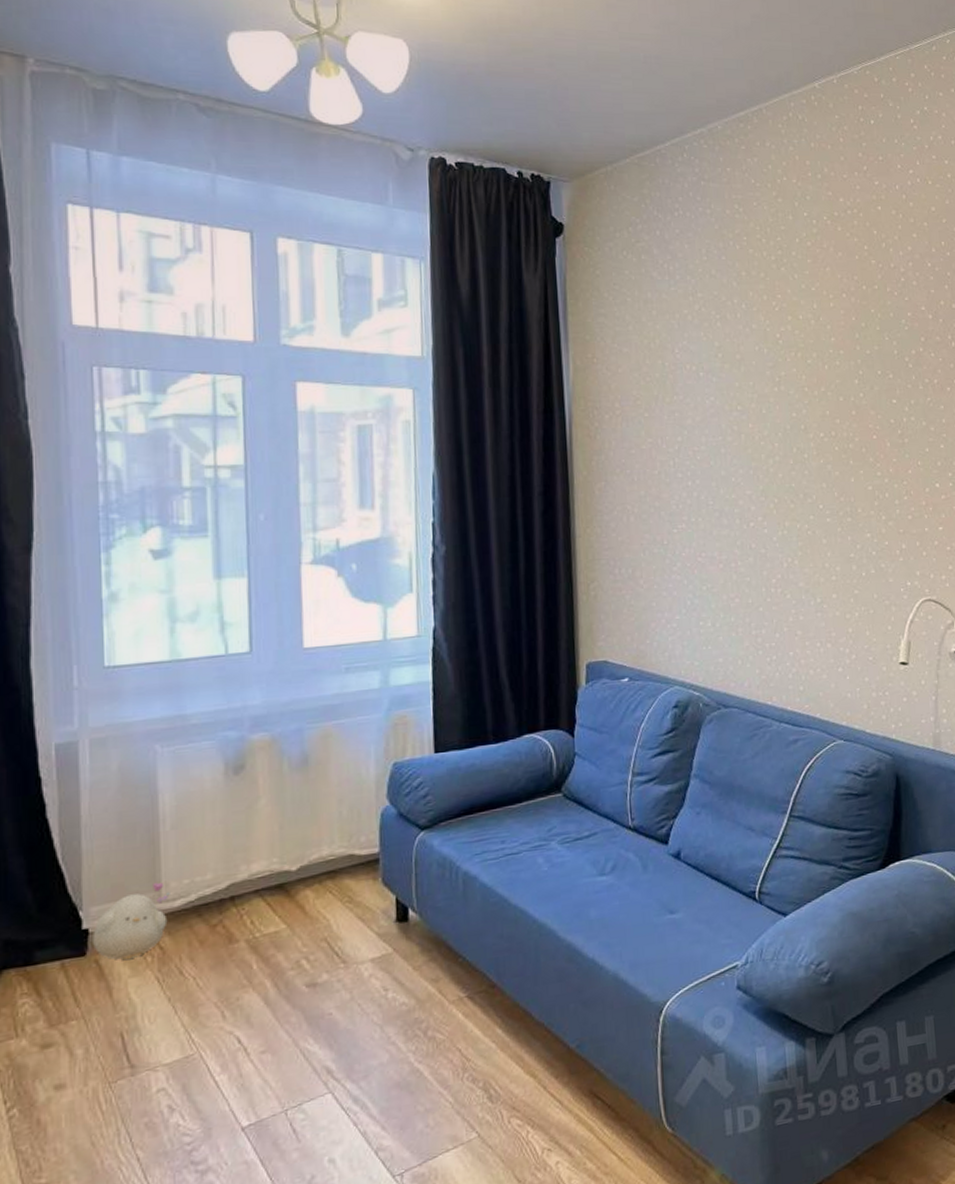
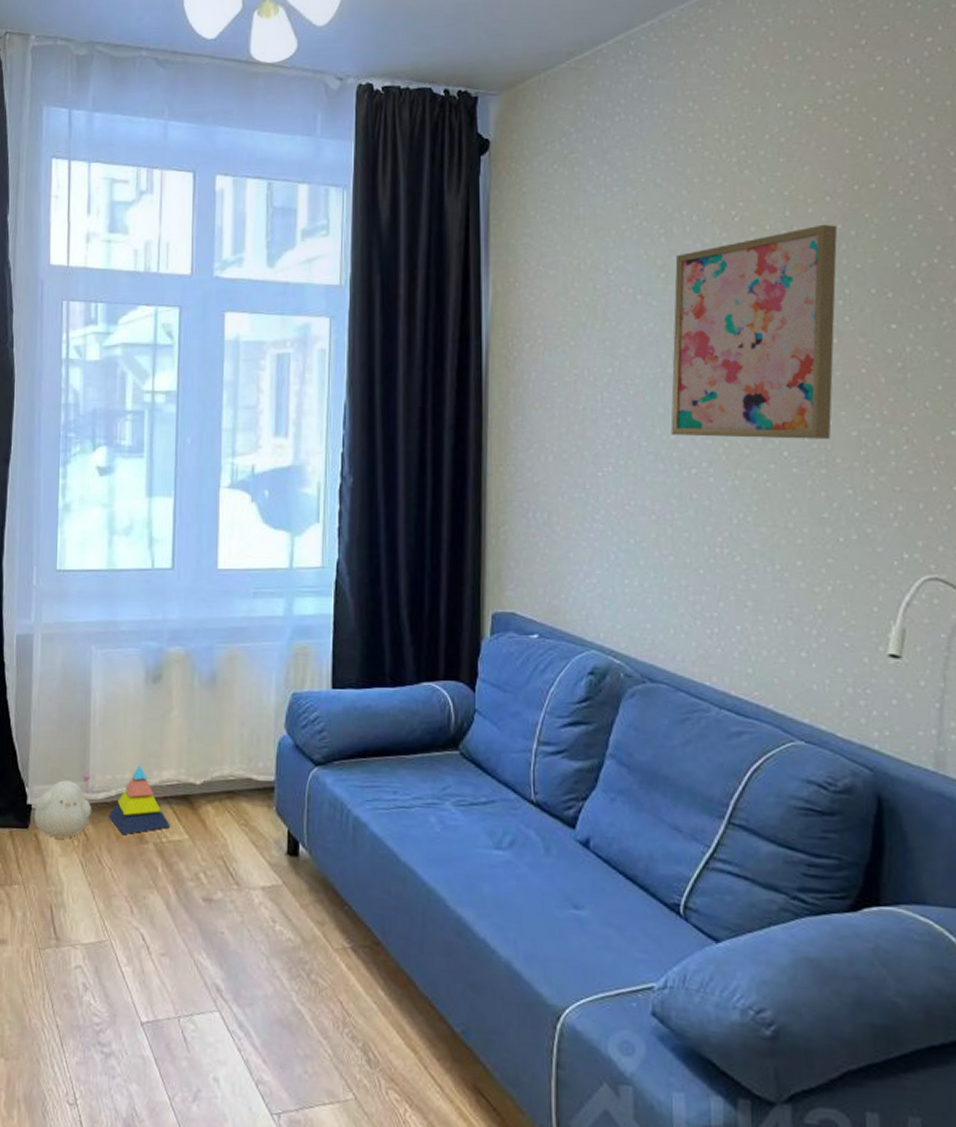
stacking toy: none [188,863,264,938] -> present [108,765,170,834]
wall art: none [730,316,854,495] -> present [670,224,838,439]

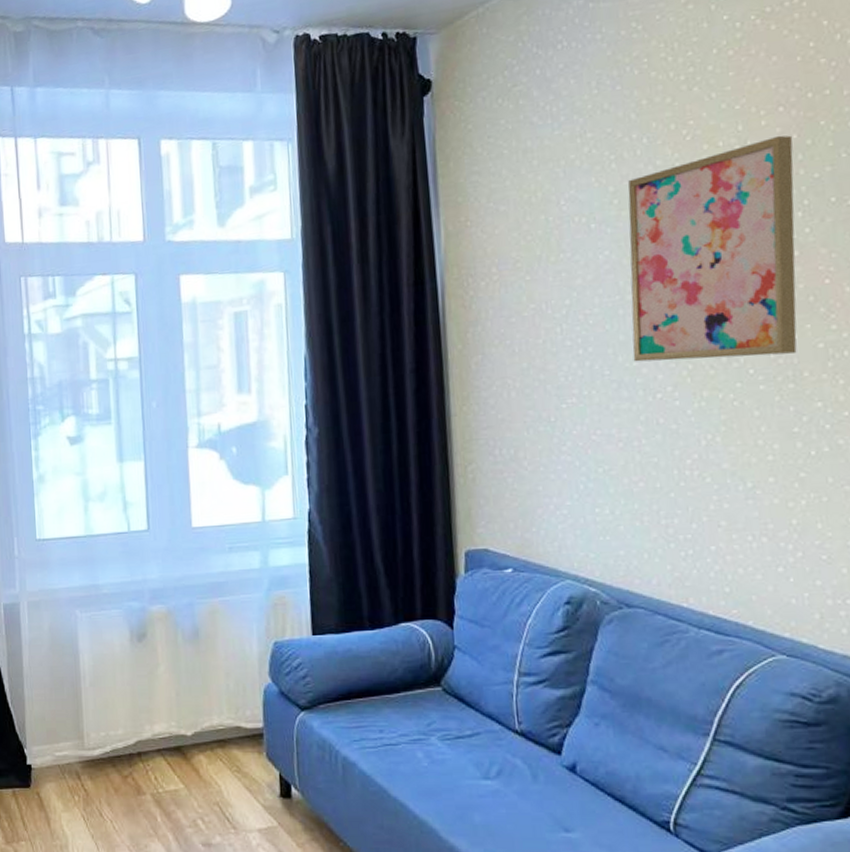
plush toy: present [34,773,95,840] -> none [34,731,91,797]
stacking toy: present [108,765,170,834] -> none [105,721,166,787]

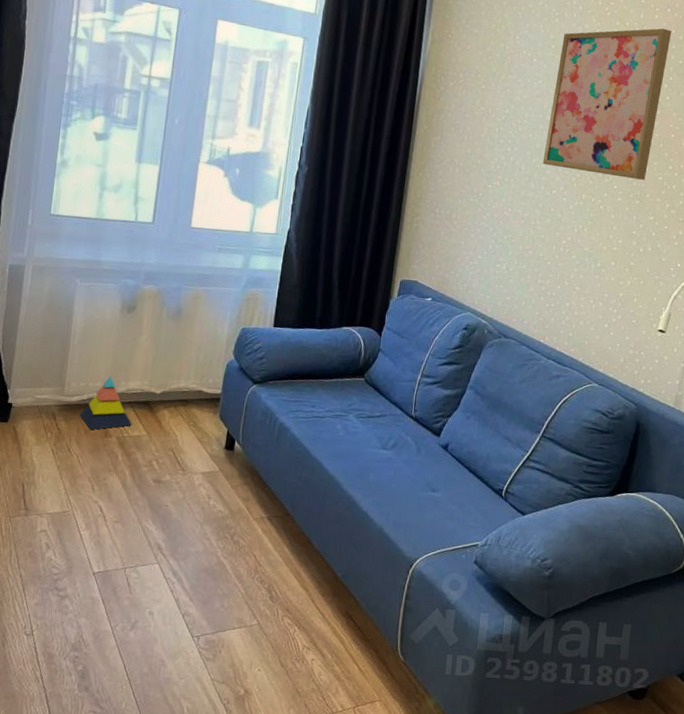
stacking toy: none [105,721,166,787] -> present [79,376,132,430]

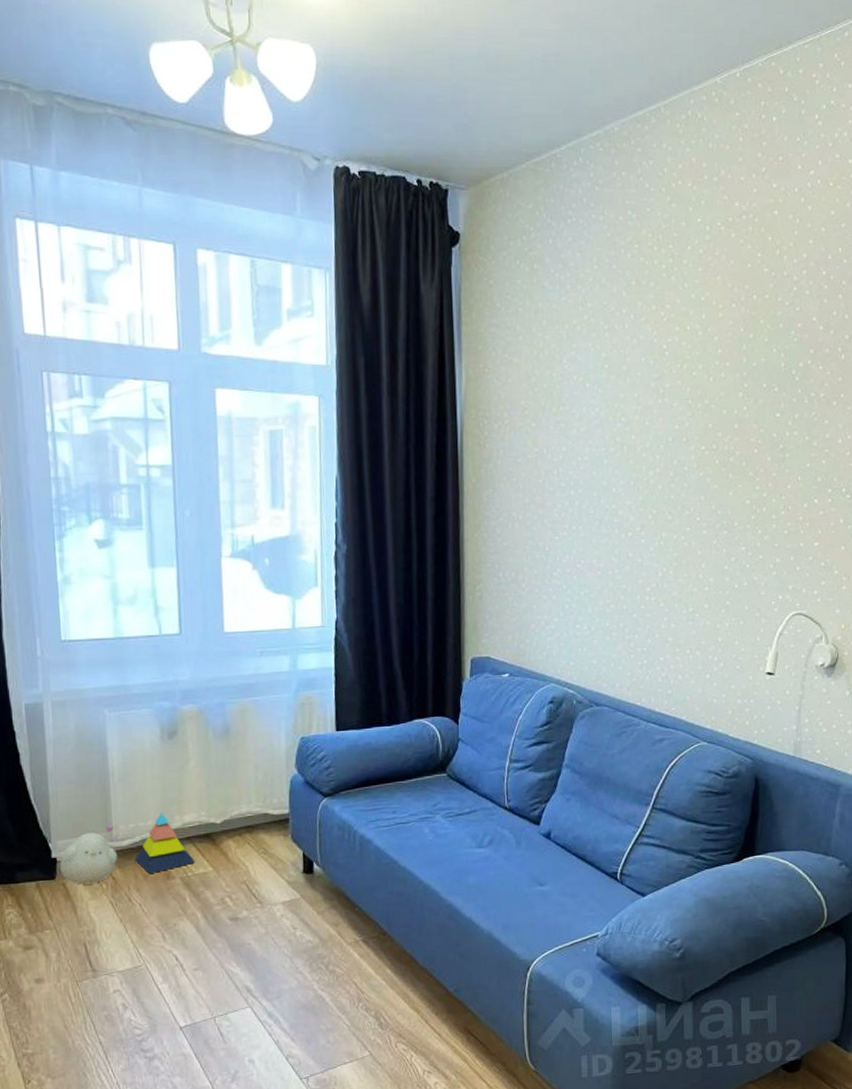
plush toy: none [13,380,70,432] -> present [60,824,119,886]
wall art: present [542,28,672,180] -> none [612,327,741,507]

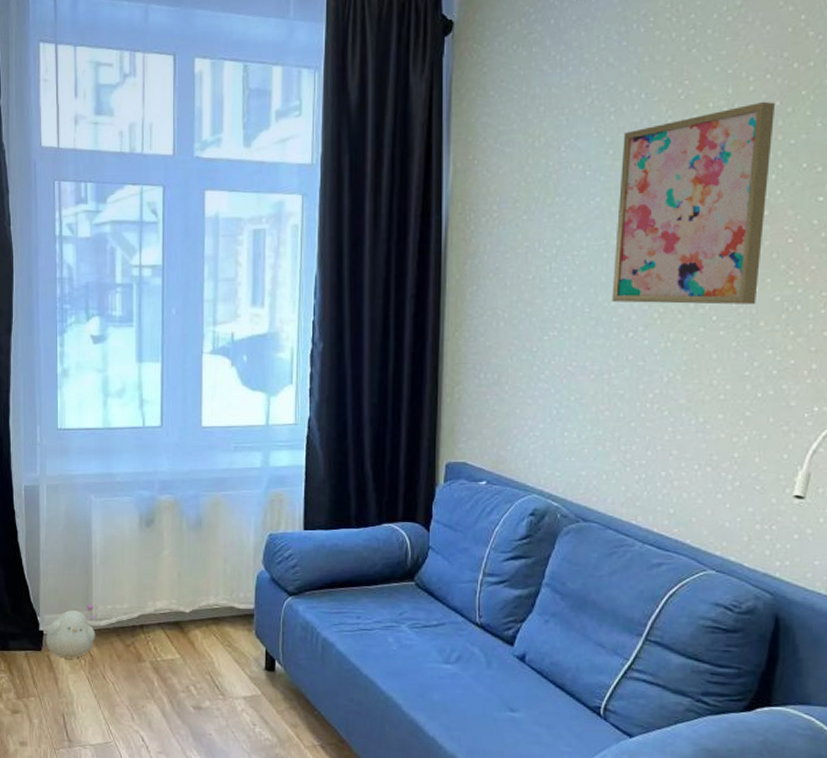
stacking toy: present [134,812,195,873] -> none [110,597,164,655]
wall art: none [612,327,741,507] -> present [611,101,776,305]

